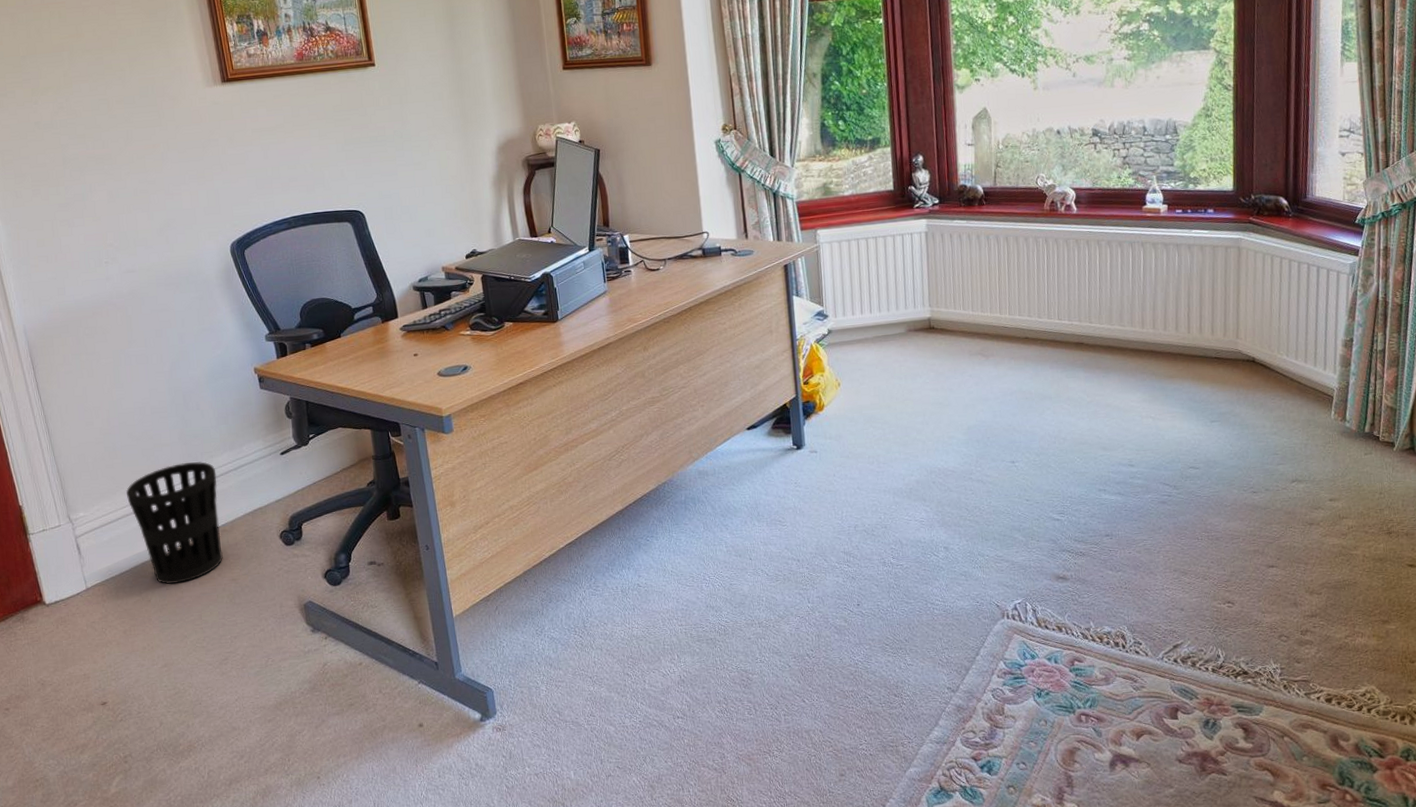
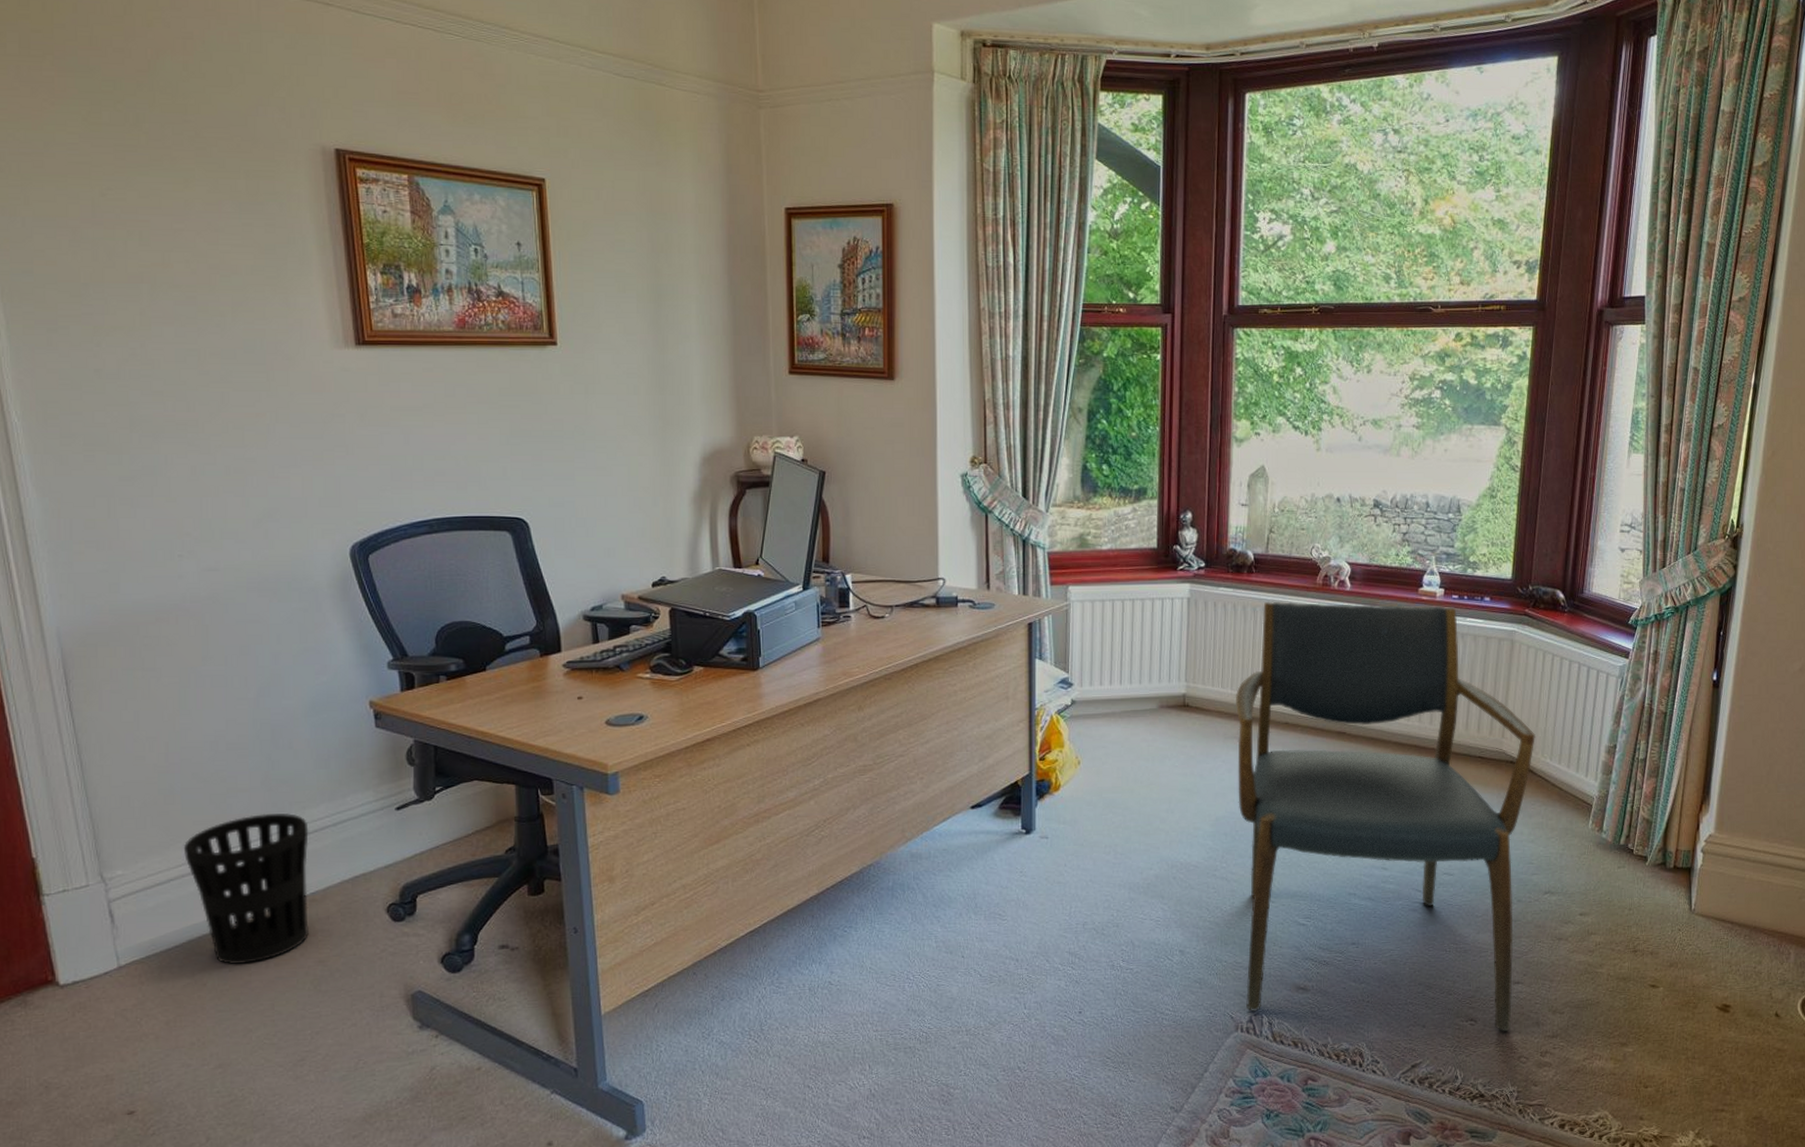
armchair: none [976,220,1270,613] -> present [1235,601,1535,1032]

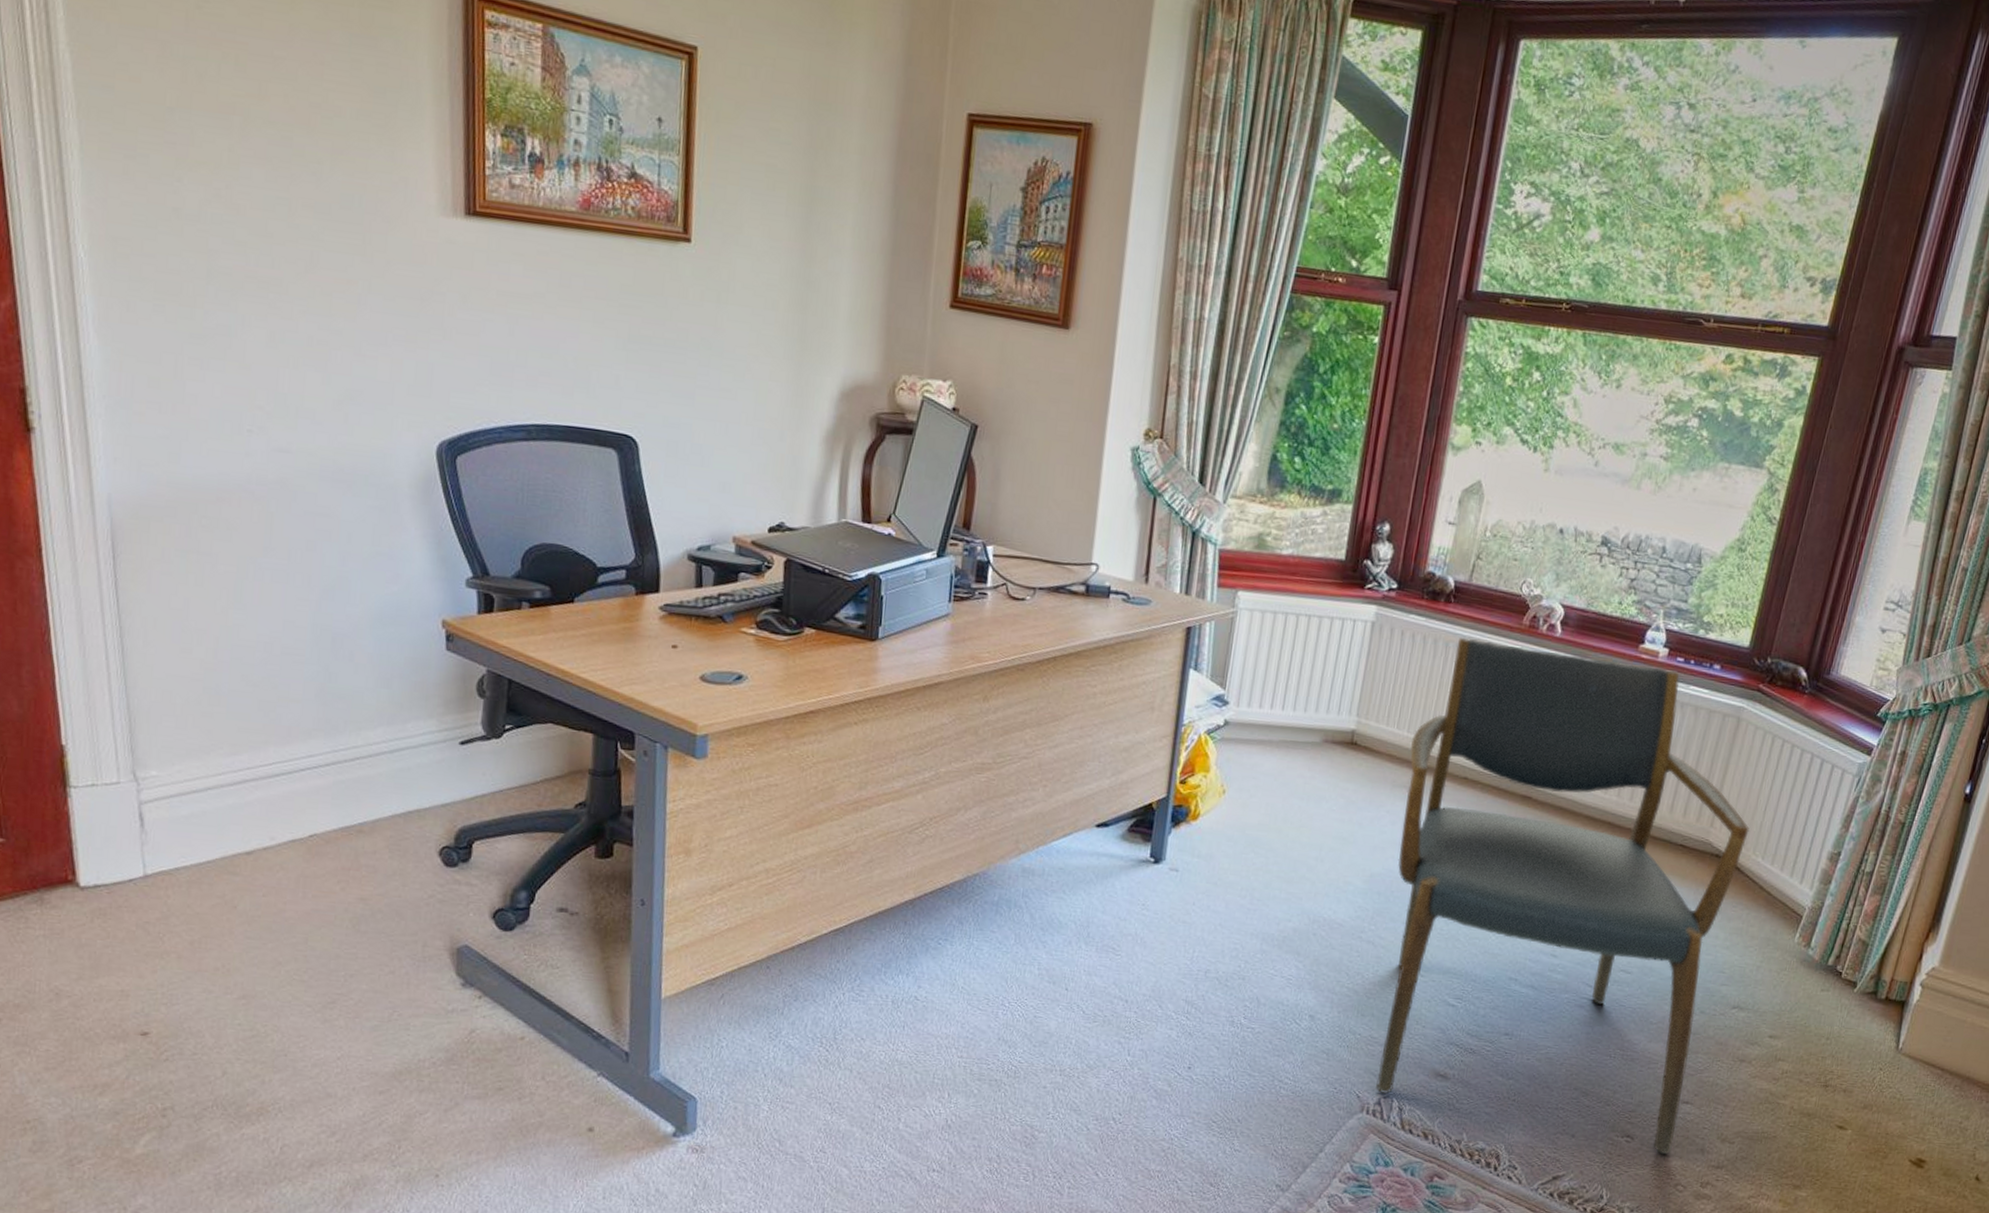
wastebasket: present [184,813,310,964] -> none [225,729,363,891]

